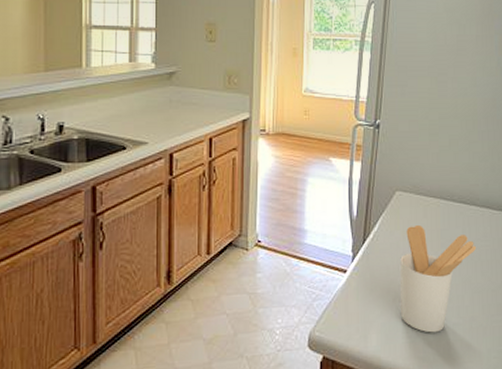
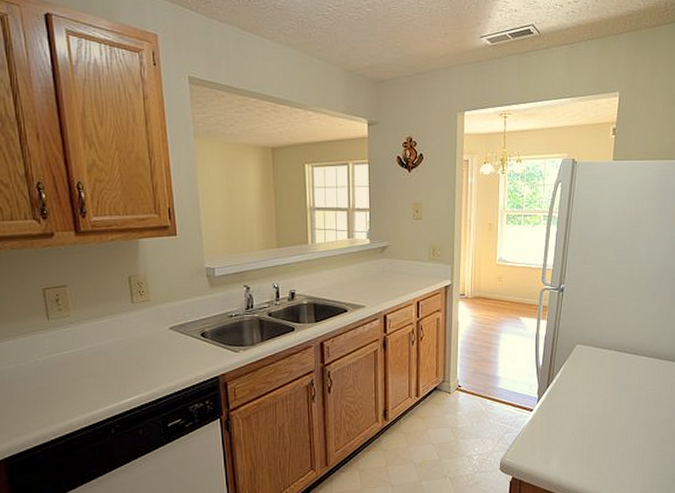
utensil holder: present [400,224,477,333] -> none [577,372,645,460]

